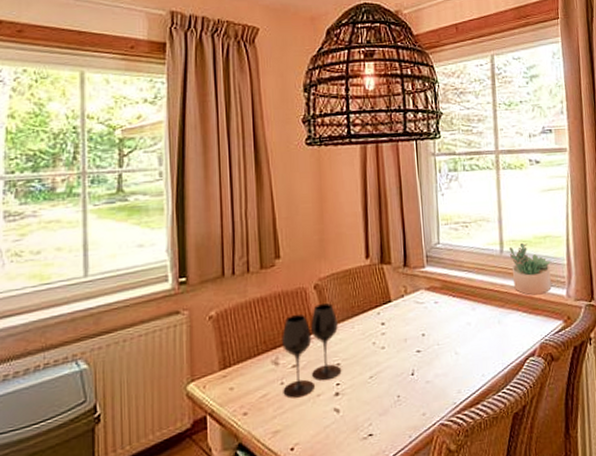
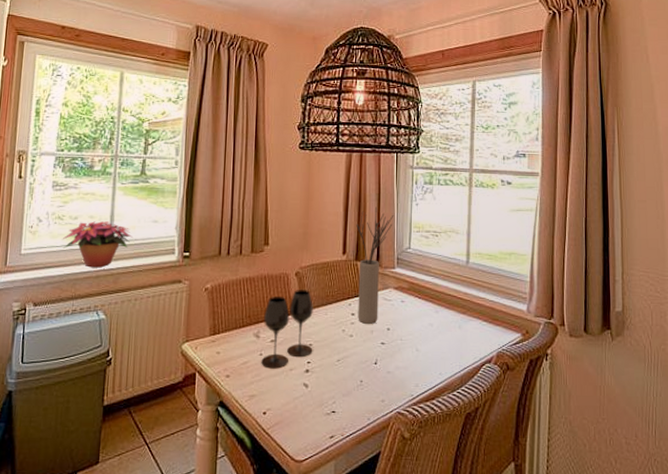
flower arrangement: none [24,252,113,312] -> present [62,221,133,269]
vase: none [378,201,419,333] -> present [356,206,394,324]
succulent plant: present [509,242,552,295] -> none [474,256,515,307]

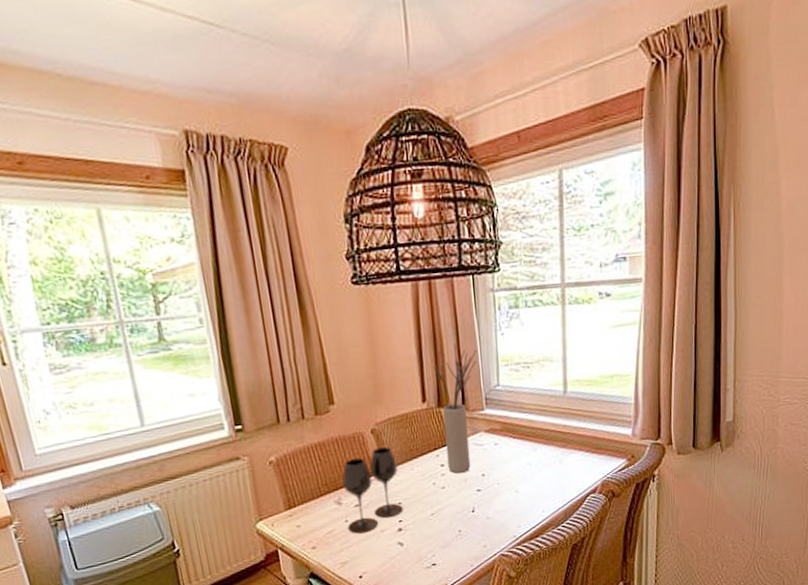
flower arrangement: present [62,221,133,269] -> none [83,403,168,460]

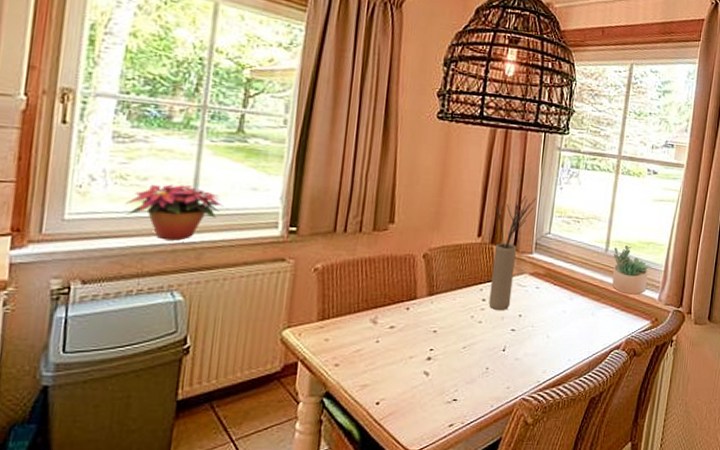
flower arrangement: none [83,403,168,460] -> present [125,184,223,242]
wine glass: present [342,447,403,534] -> none [377,273,441,357]
succulent plant: none [573,382,618,435] -> present [612,245,651,295]

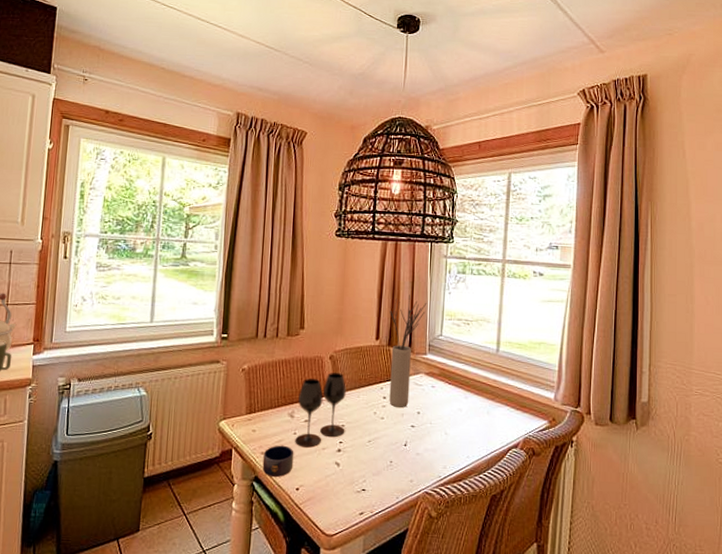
flower arrangement: present [125,184,223,242] -> none [105,302,173,348]
mug: none [335,355,376,392] -> present [262,445,294,478]
wine glass: none [377,273,441,357] -> present [295,373,346,448]
succulent plant: present [612,245,651,295] -> none [504,345,544,394]

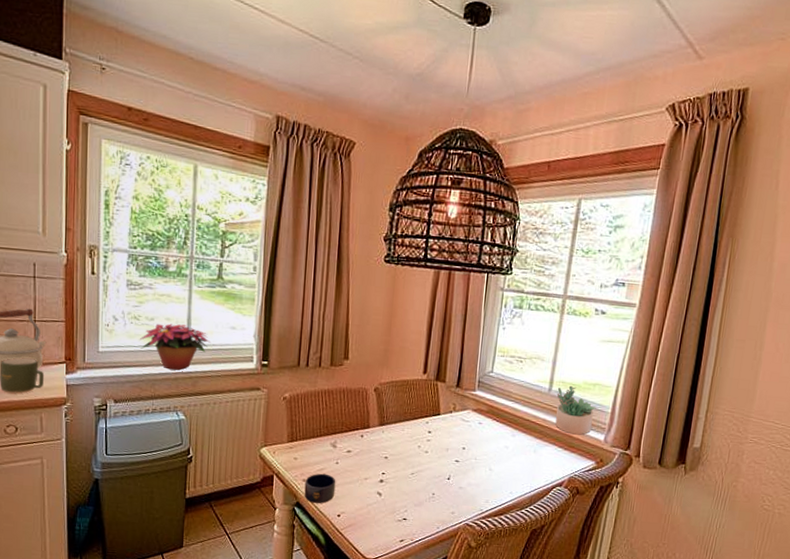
flower arrangement: none [105,302,173,348] -> present [140,323,210,372]
wine glass: present [295,373,346,448] -> none [337,405,391,477]
vase: present [389,294,427,407] -> none [434,328,479,442]
succulent plant: none [504,345,544,394] -> present [555,385,597,435]

